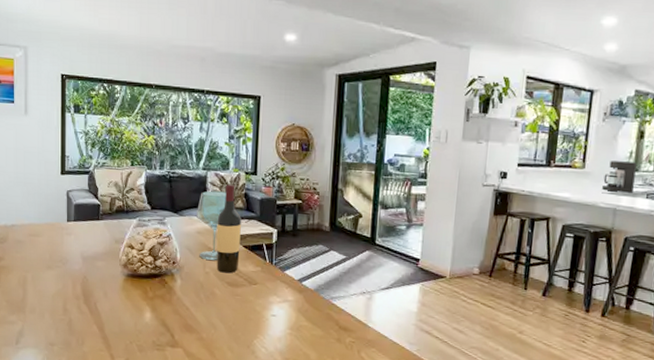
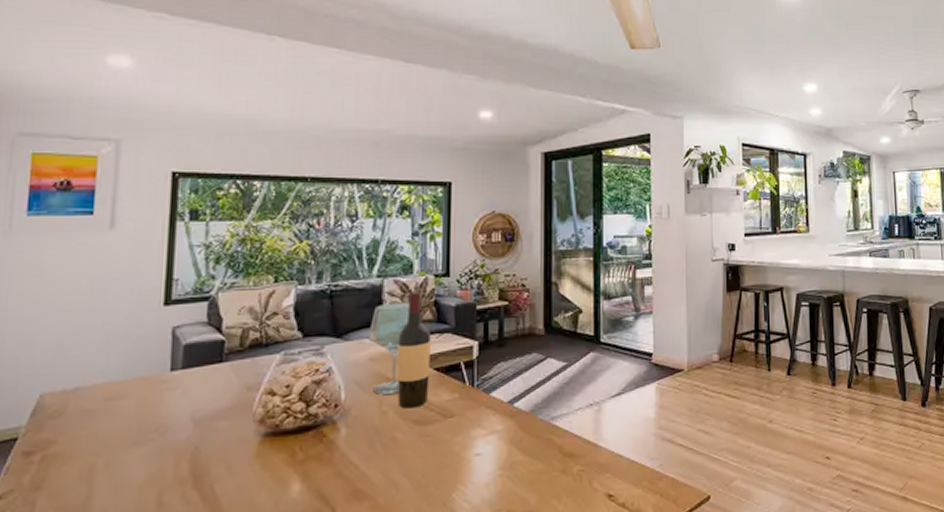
coffee maker: present [602,161,637,193] -> none [828,221,858,254]

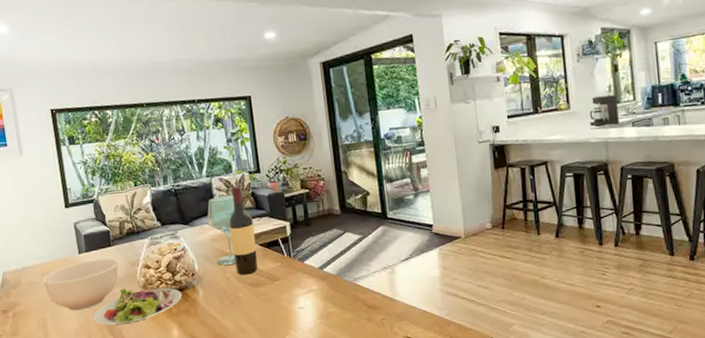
bowl: none [103,379,229,454] -> present [42,258,119,311]
salad plate: none [173,422,316,477] -> present [93,287,183,326]
coffee maker: none [828,221,858,254] -> present [589,95,620,127]

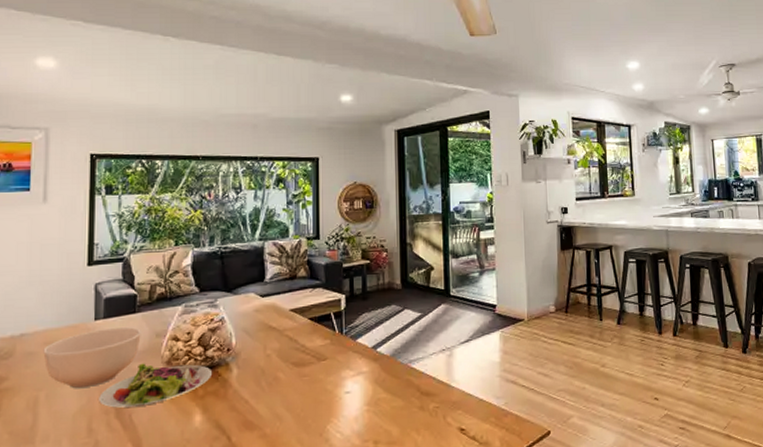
wine glass: present [207,195,236,265] -> none [254,261,287,340]
wine bottle: present [228,186,258,275] -> none [277,253,305,353]
coffee maker: present [589,95,620,127] -> none [652,185,680,215]

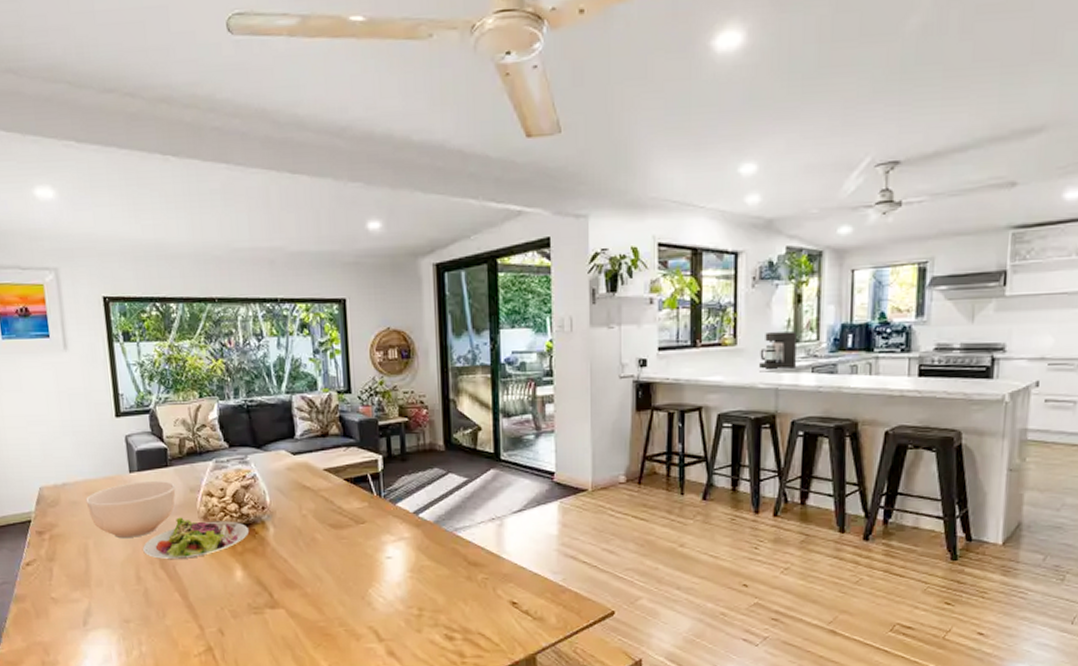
coffee maker: none [652,185,680,215] -> present [759,332,797,369]

